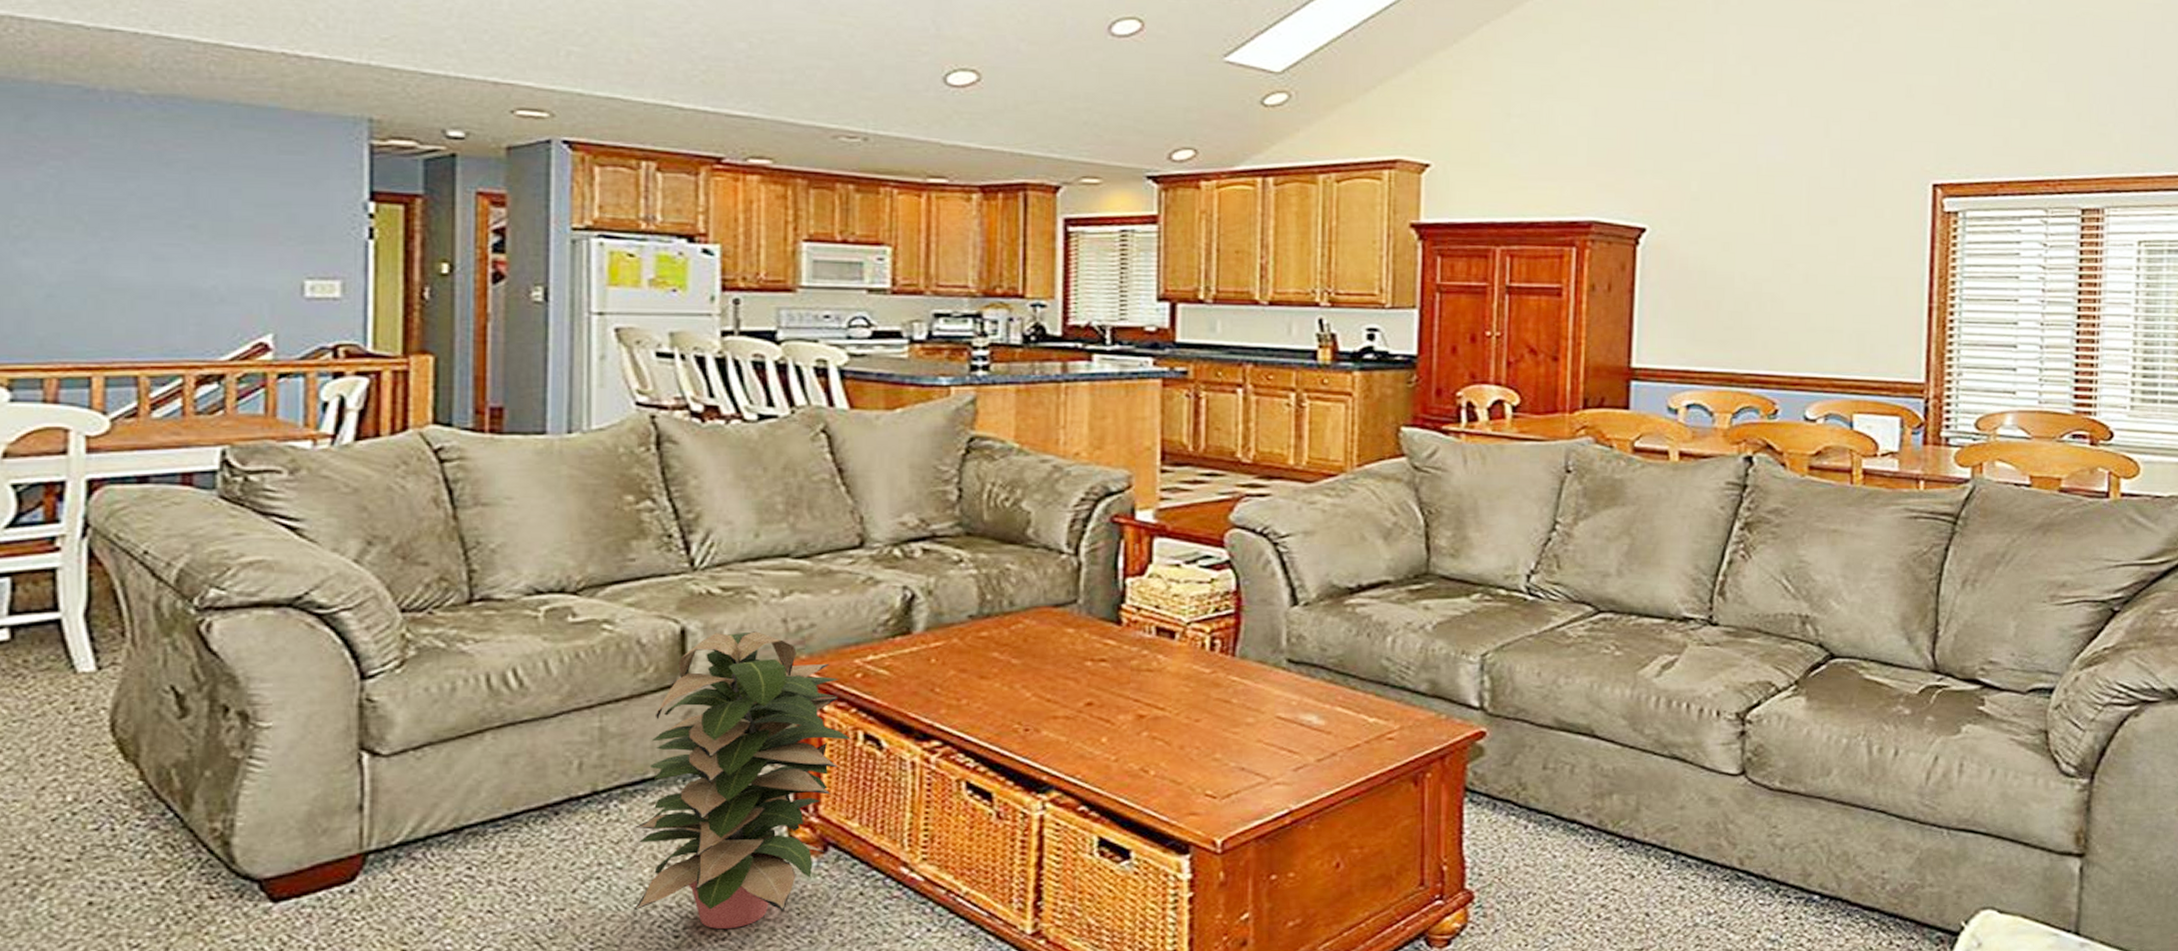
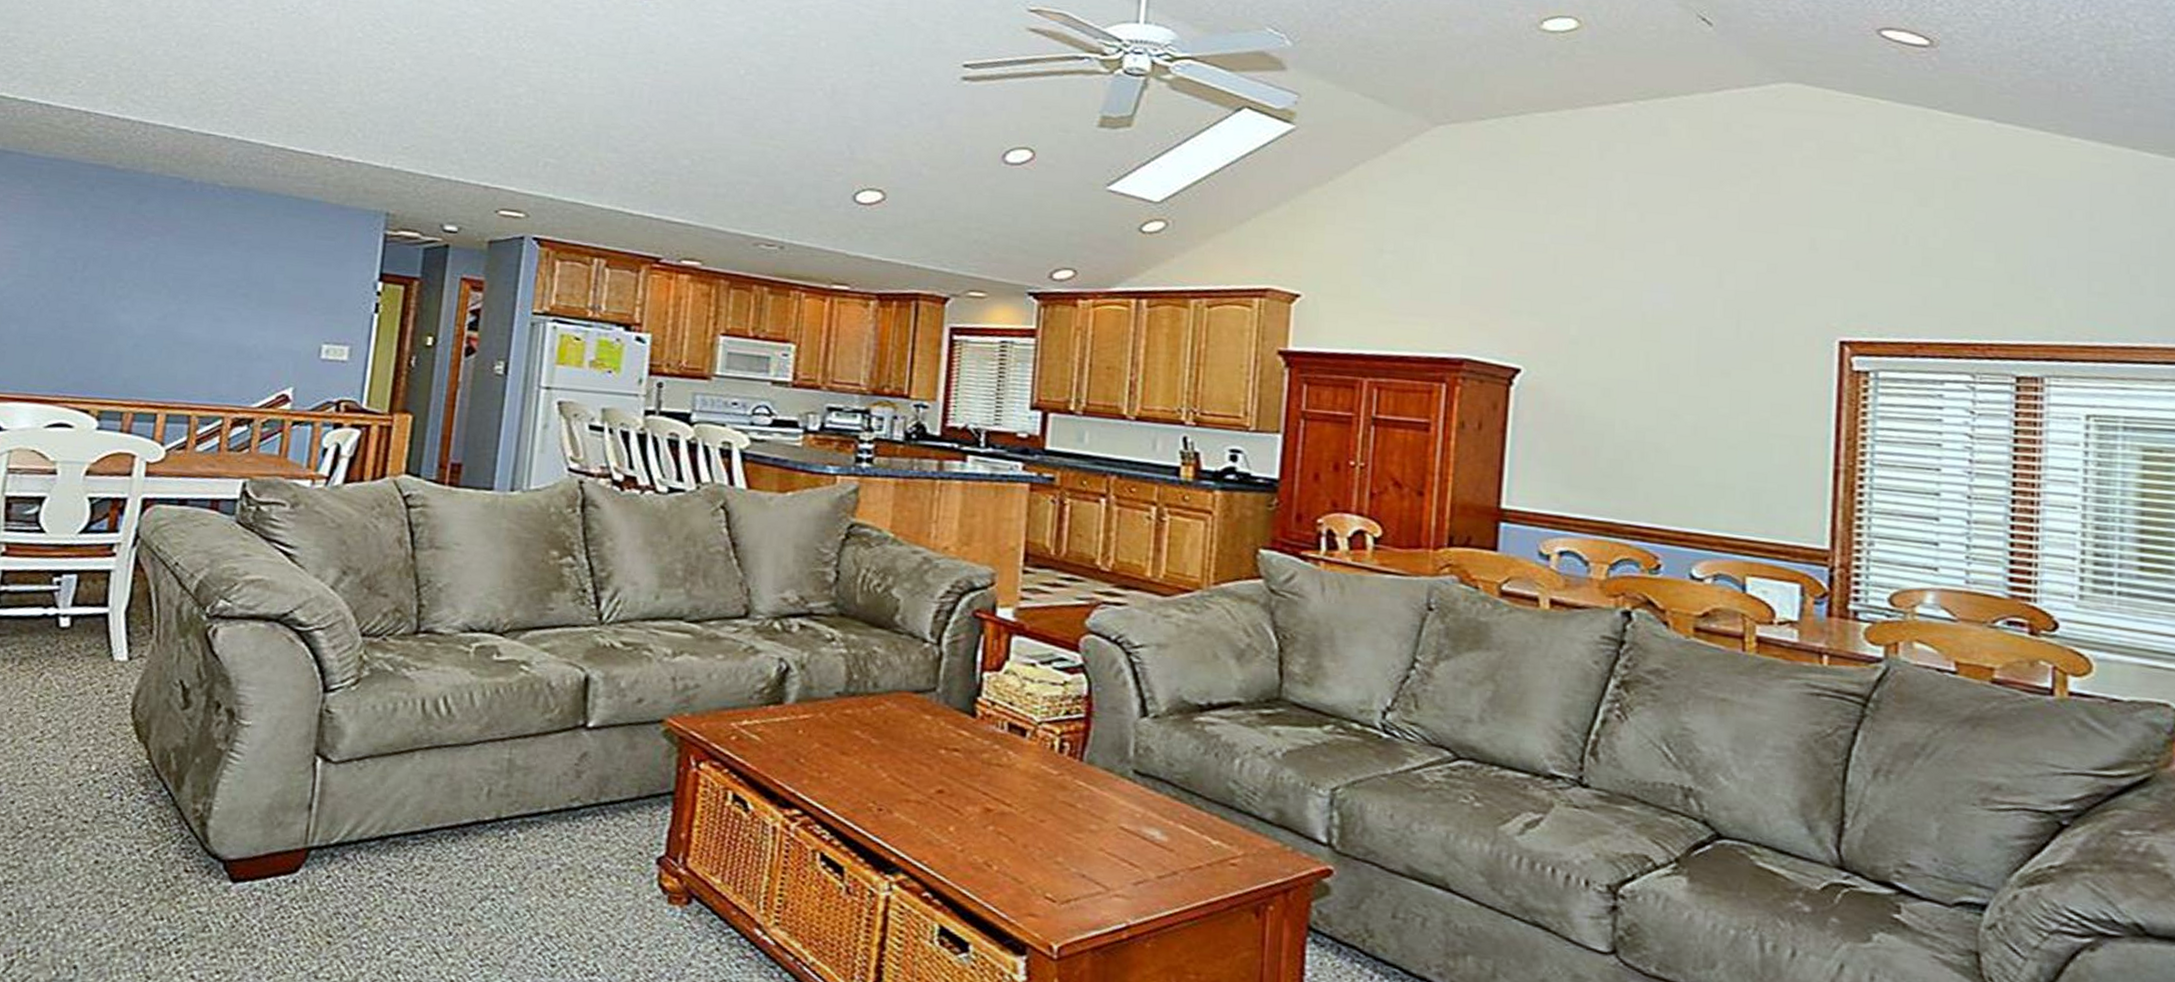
decorative plant: present [633,631,852,929] -> none [519,683,722,966]

